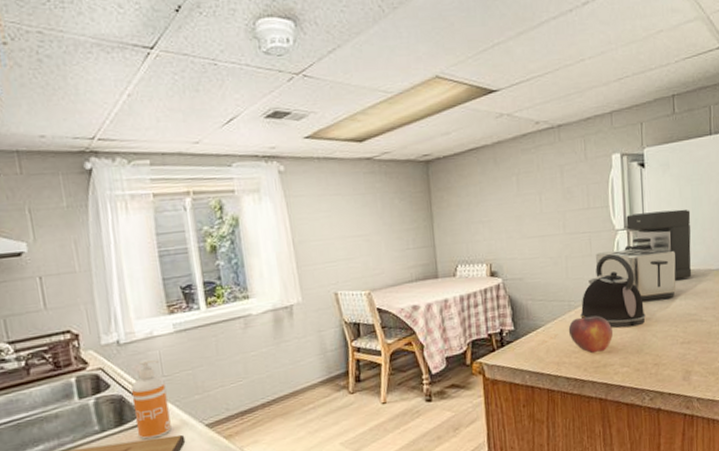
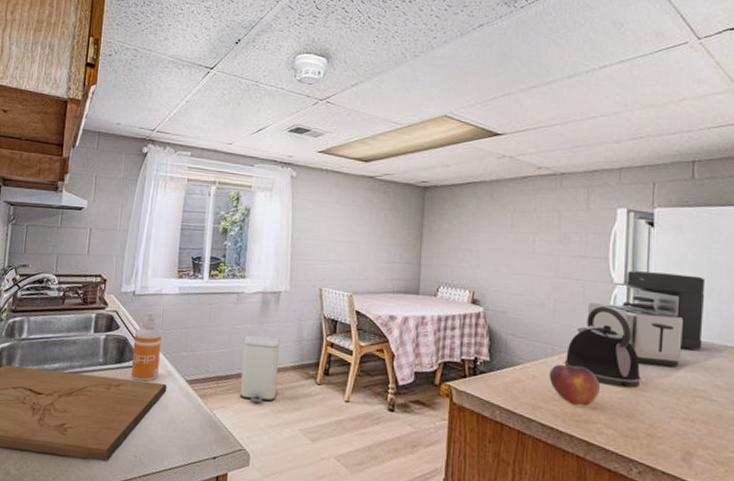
pedal bin: none [262,355,310,428] -> present [239,335,279,402]

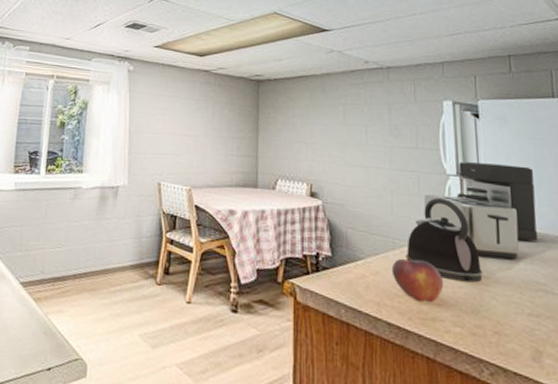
pedal bin: present [239,335,279,402] -> none [76,232,118,305]

